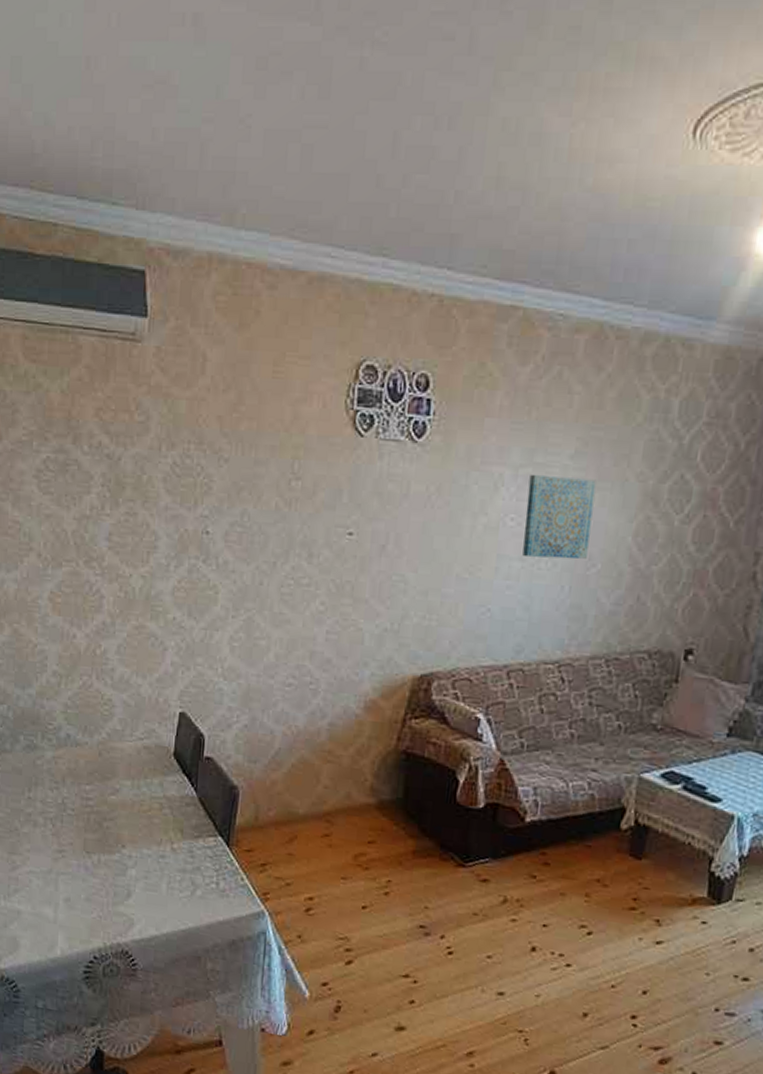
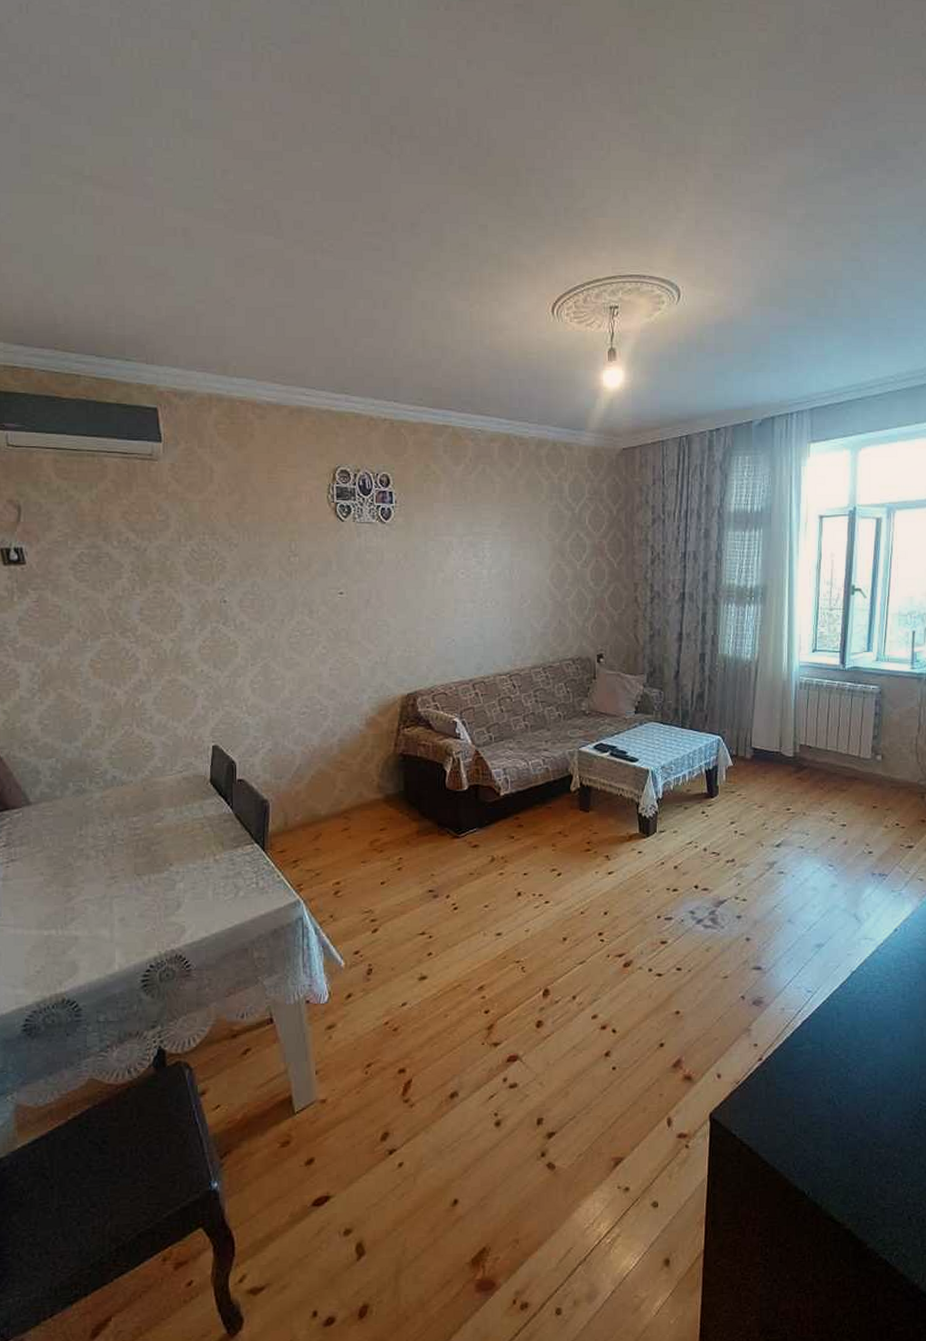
wall art: present [522,474,596,559] -> none [471,540,520,600]

